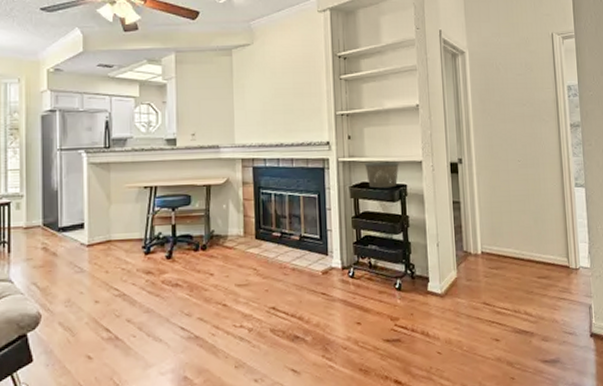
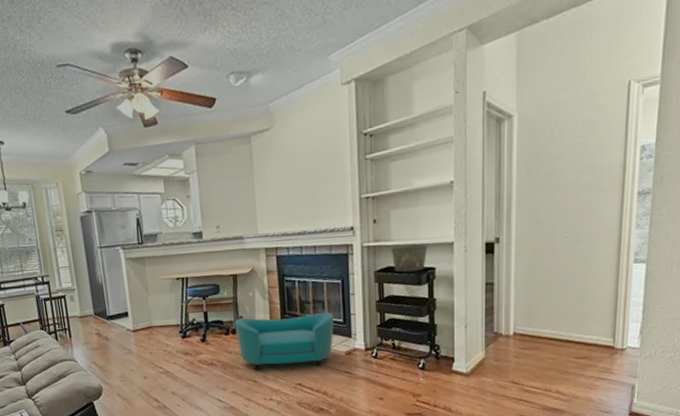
dog bed: none [205,227,311,293] -> present [234,312,335,371]

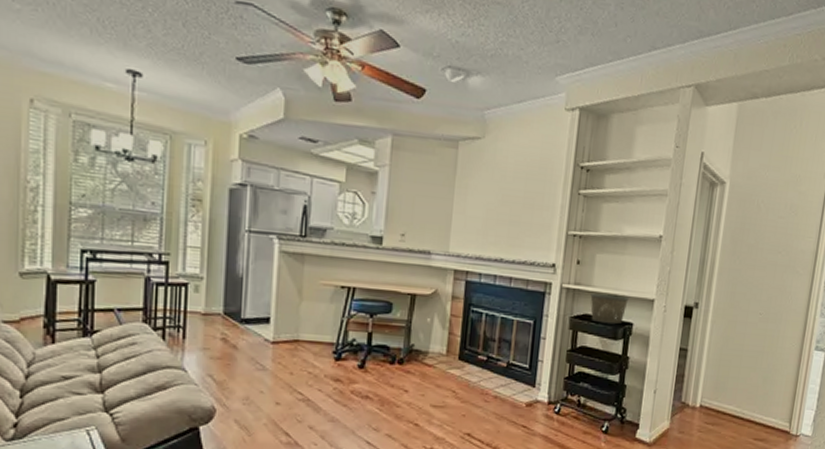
dog bed: present [234,312,335,371] -> none [403,346,520,416]

